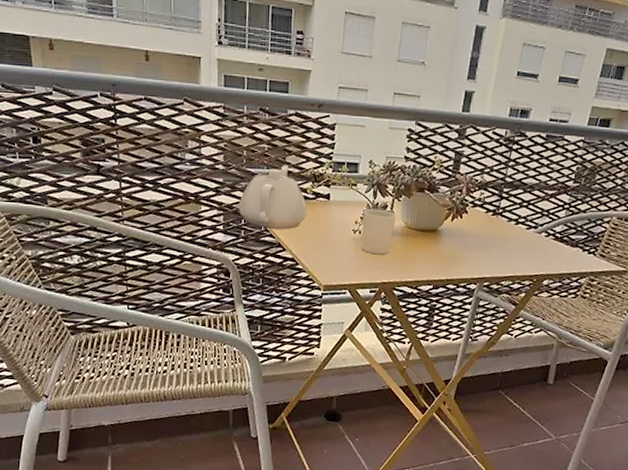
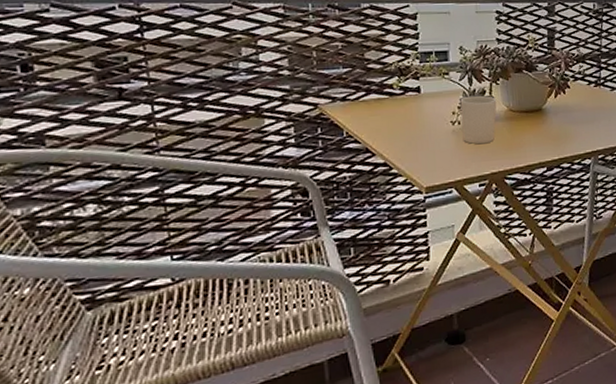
teapot: present [238,164,308,229] -> none [312,61,397,134]

